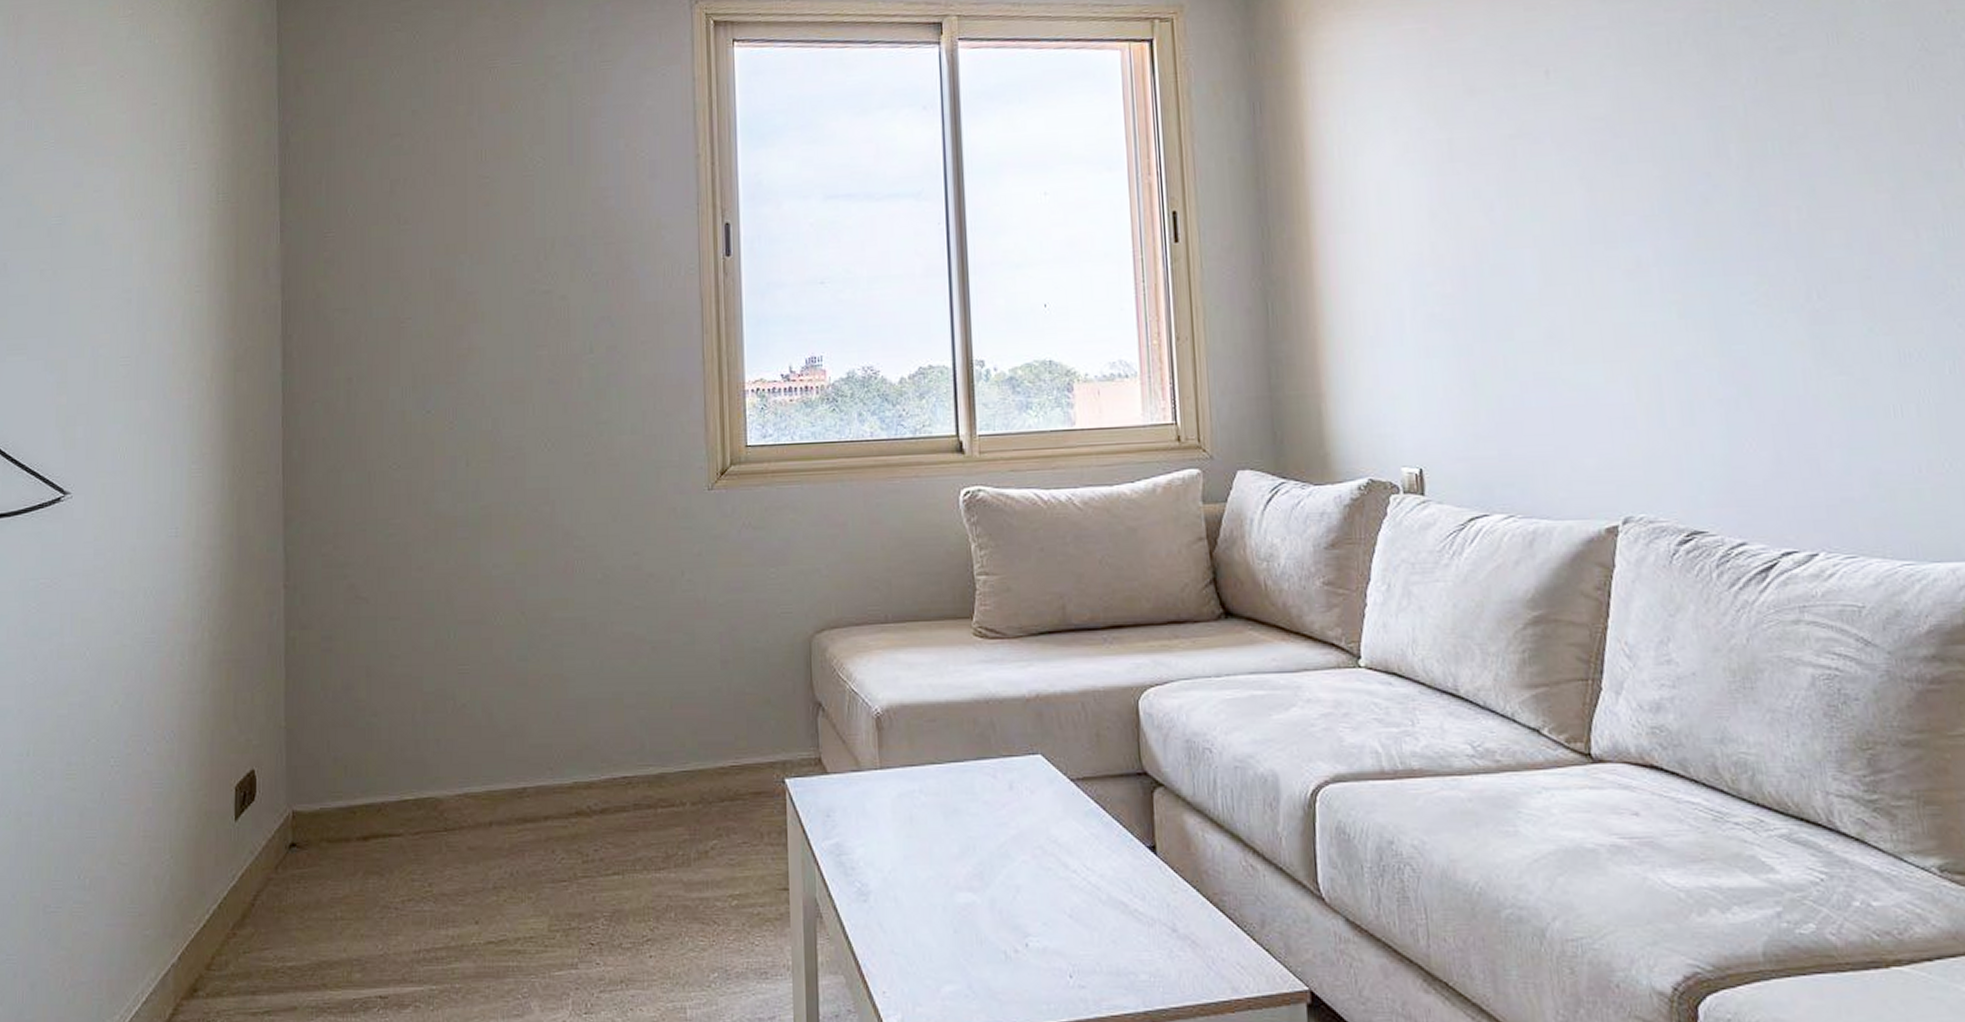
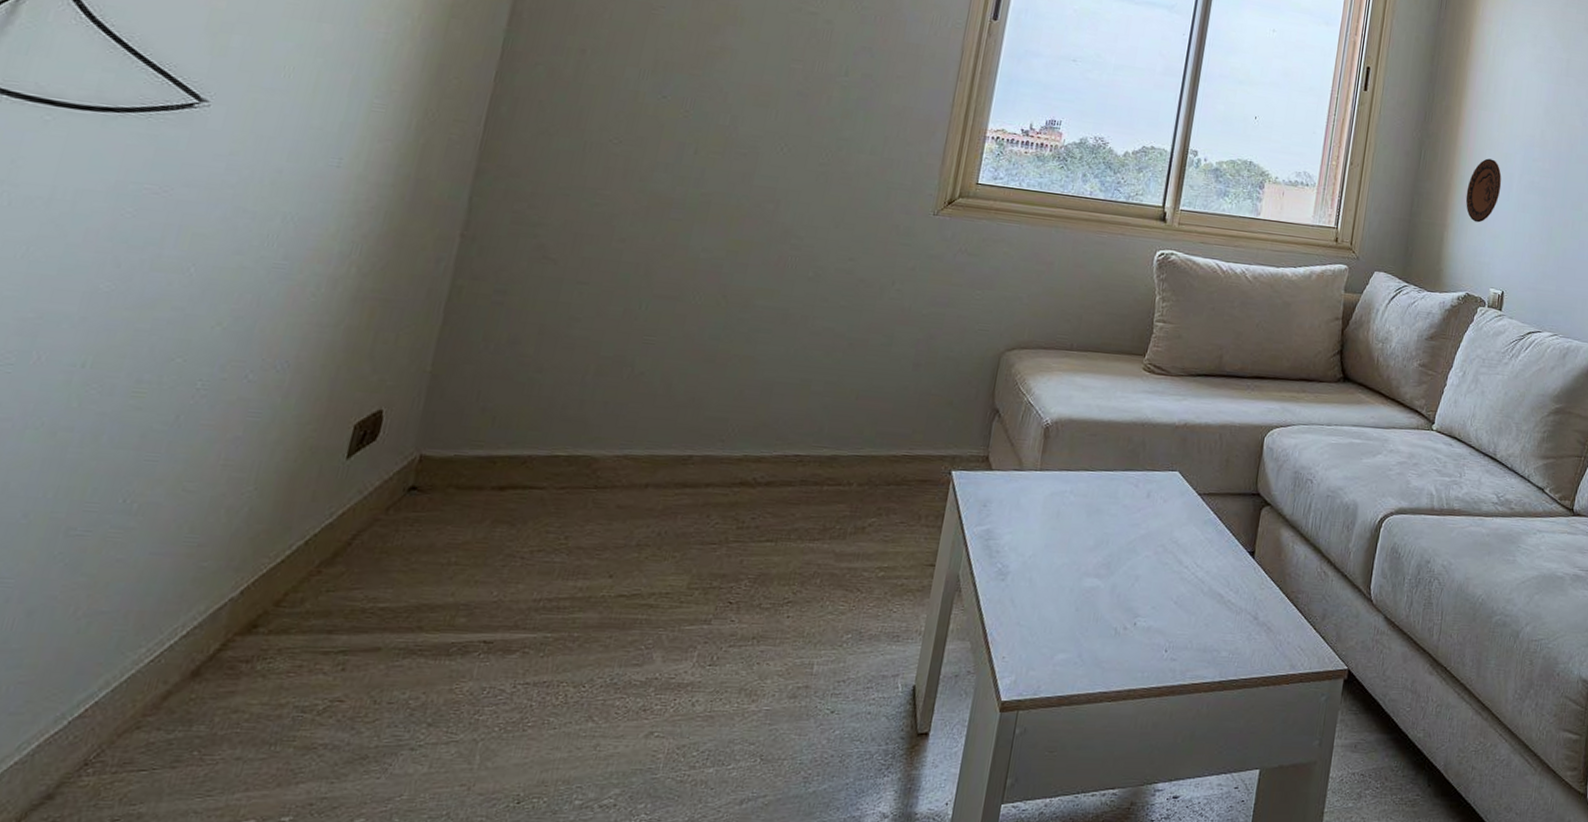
decorative plate: none [1340,295,1389,383] -> present [1465,158,1502,223]

